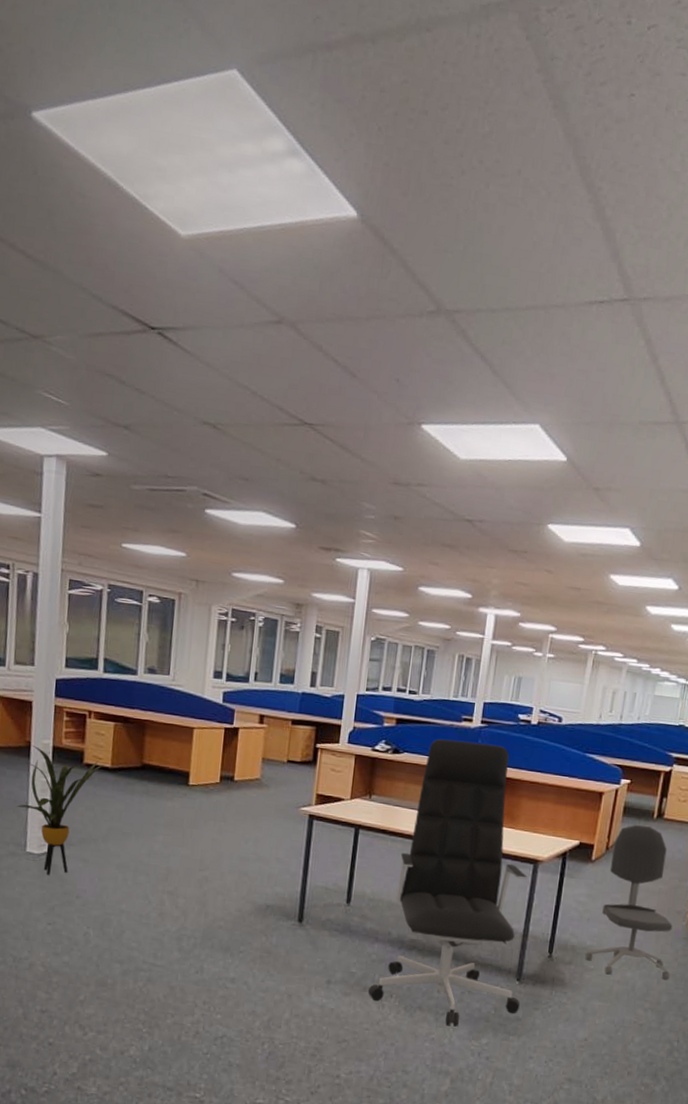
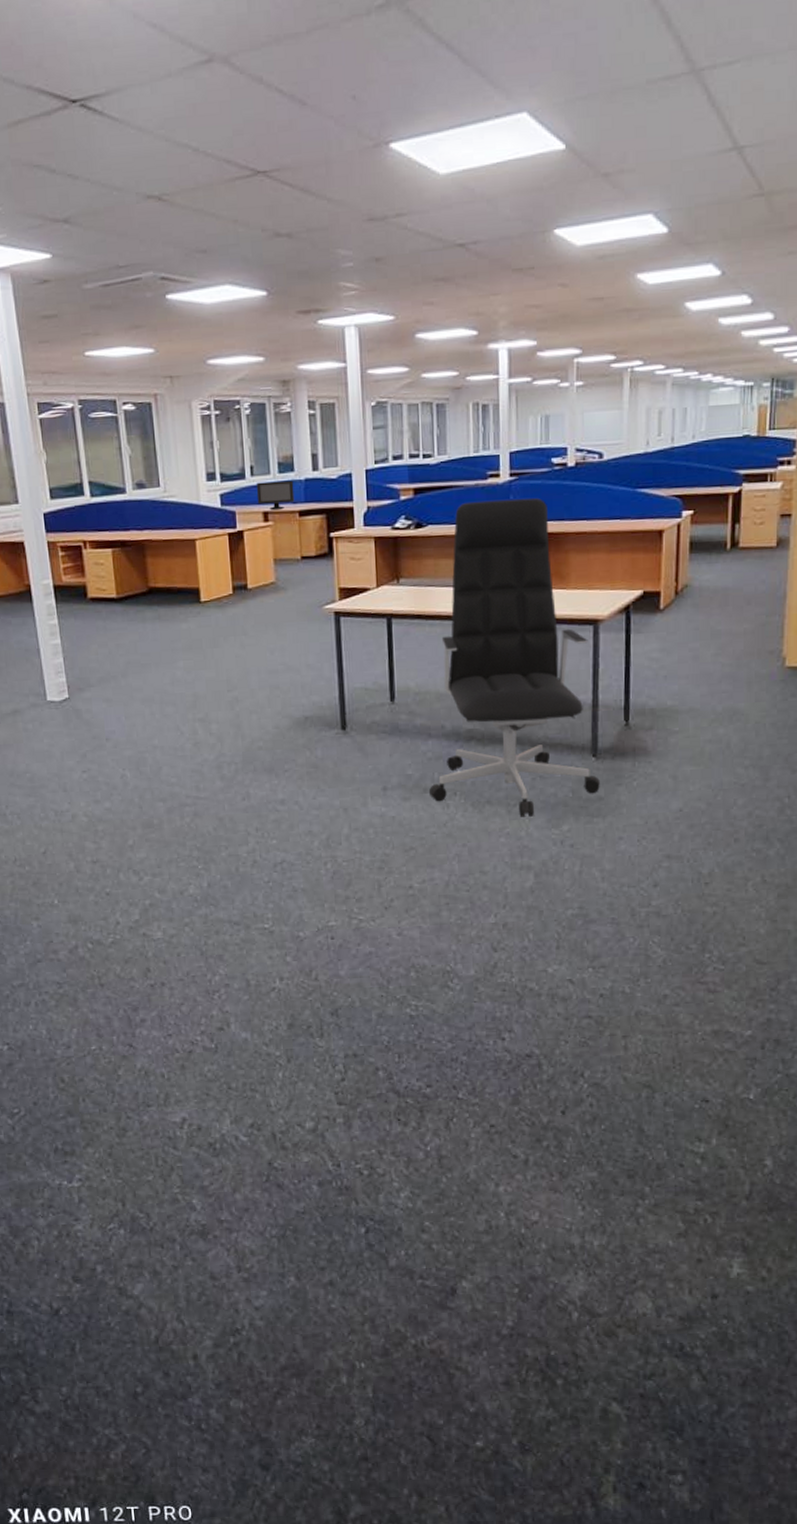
house plant: present [16,744,105,876] -> none [28,587,110,722]
computer monitor: none [255,688,292,715] -> present [256,480,295,509]
office chair: present [585,824,673,979] -> none [667,559,770,734]

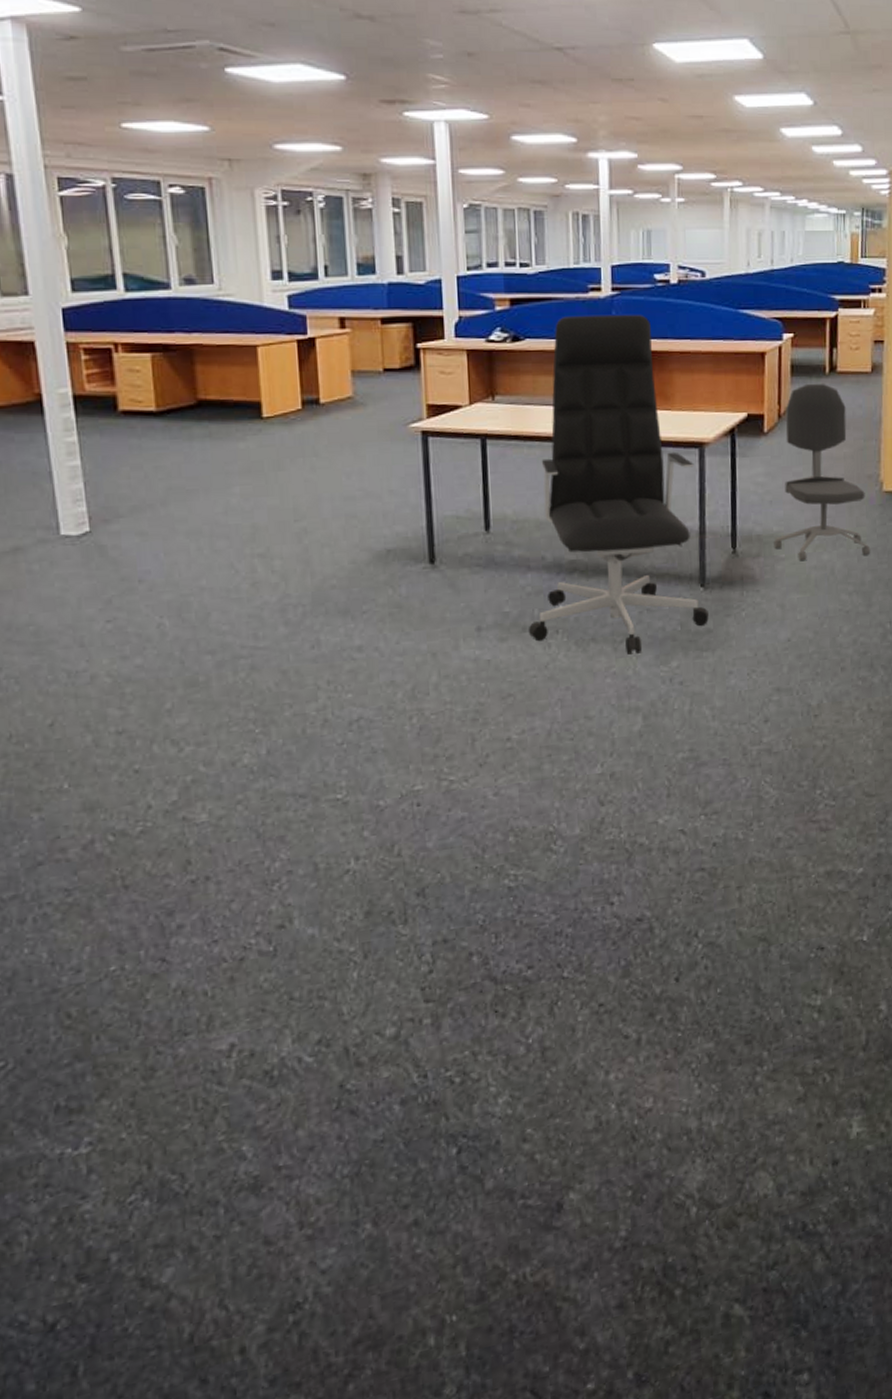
computer monitor: present [256,480,295,509] -> none [330,283,376,315]
office chair: none [667,559,770,734] -> present [774,383,871,560]

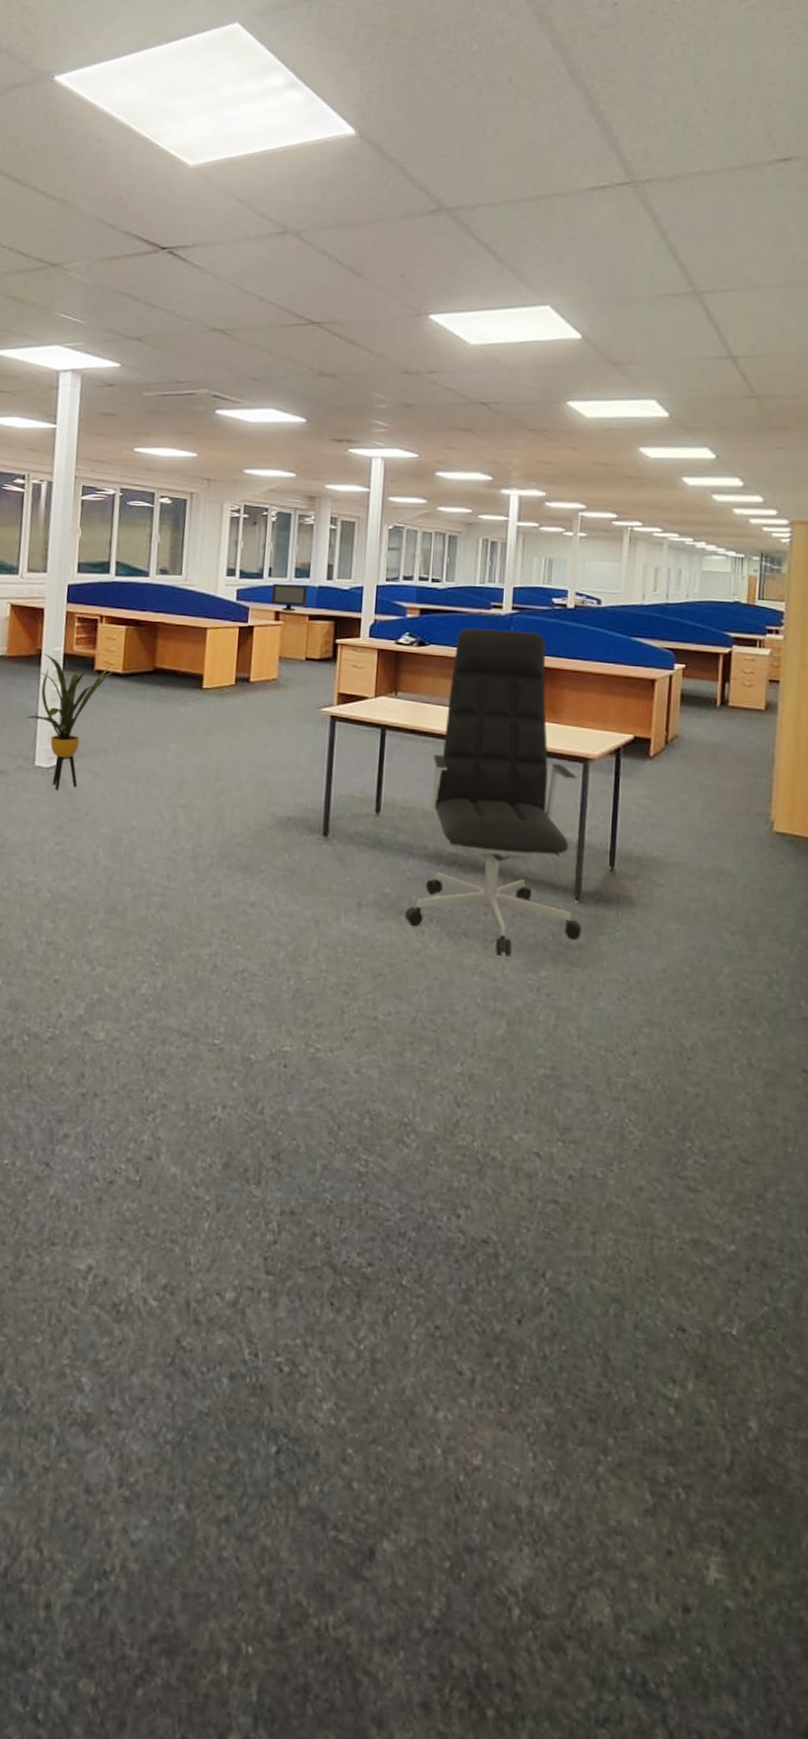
house plant: none [36,397,148,561] -> present [25,652,116,791]
computer monitor: none [330,283,376,315] -> present [270,583,308,610]
office chair: present [774,383,871,560] -> none [653,714,758,896]

